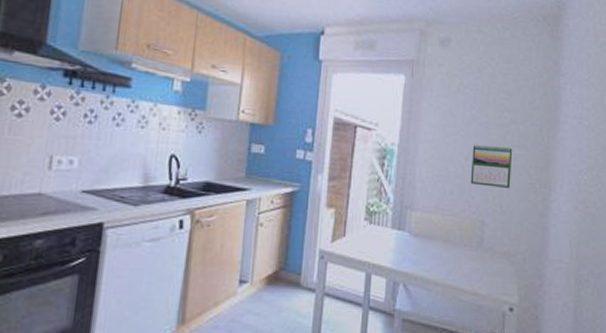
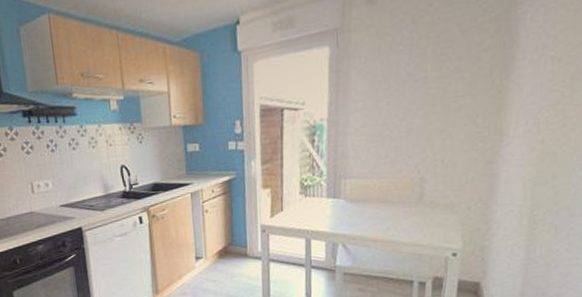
calendar: present [470,144,513,188] -> none [407,98,456,144]

